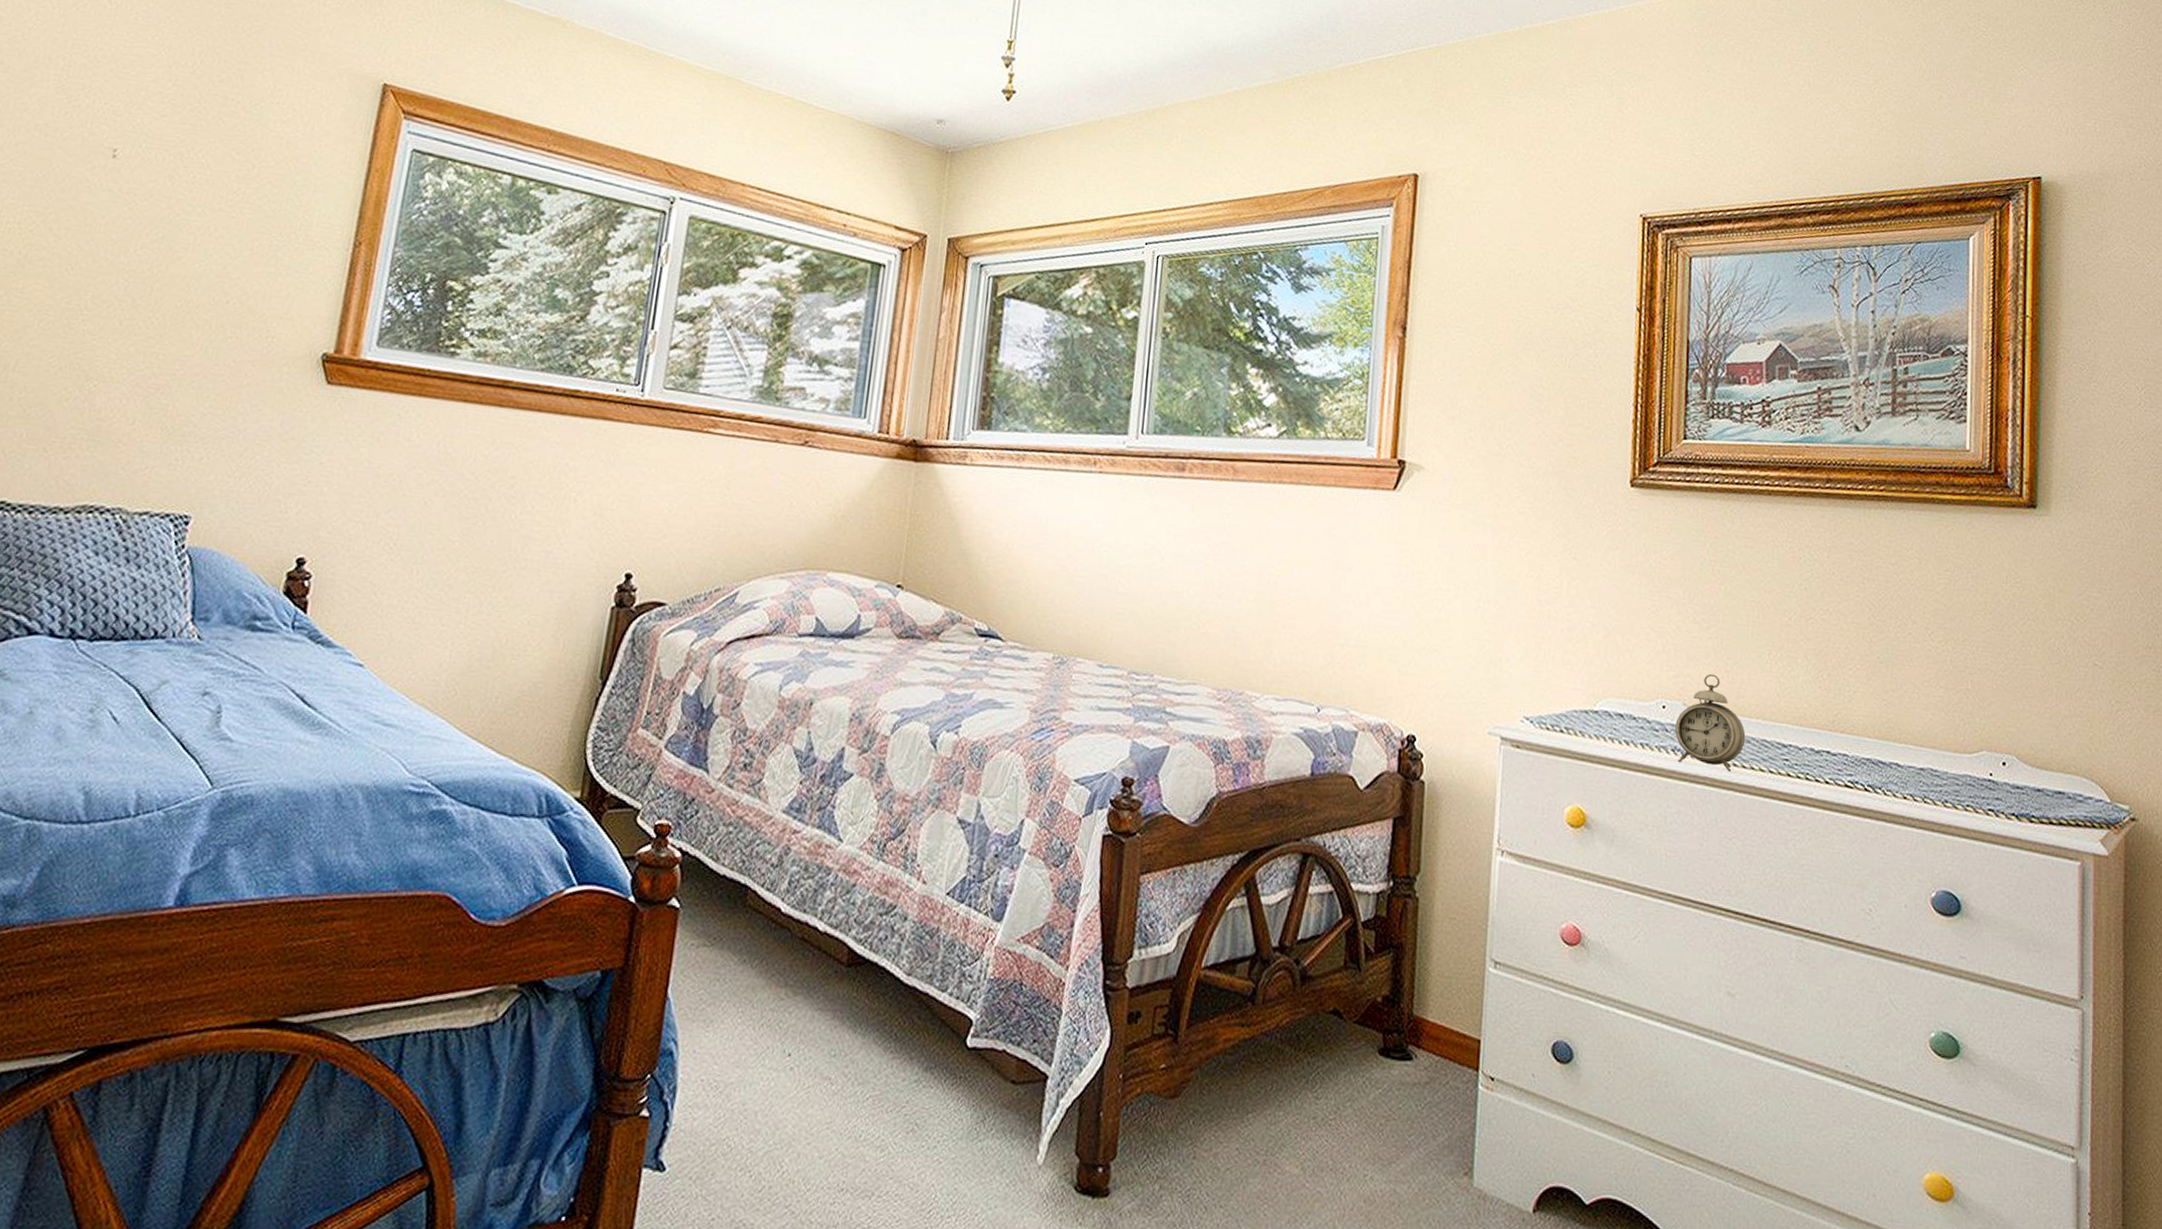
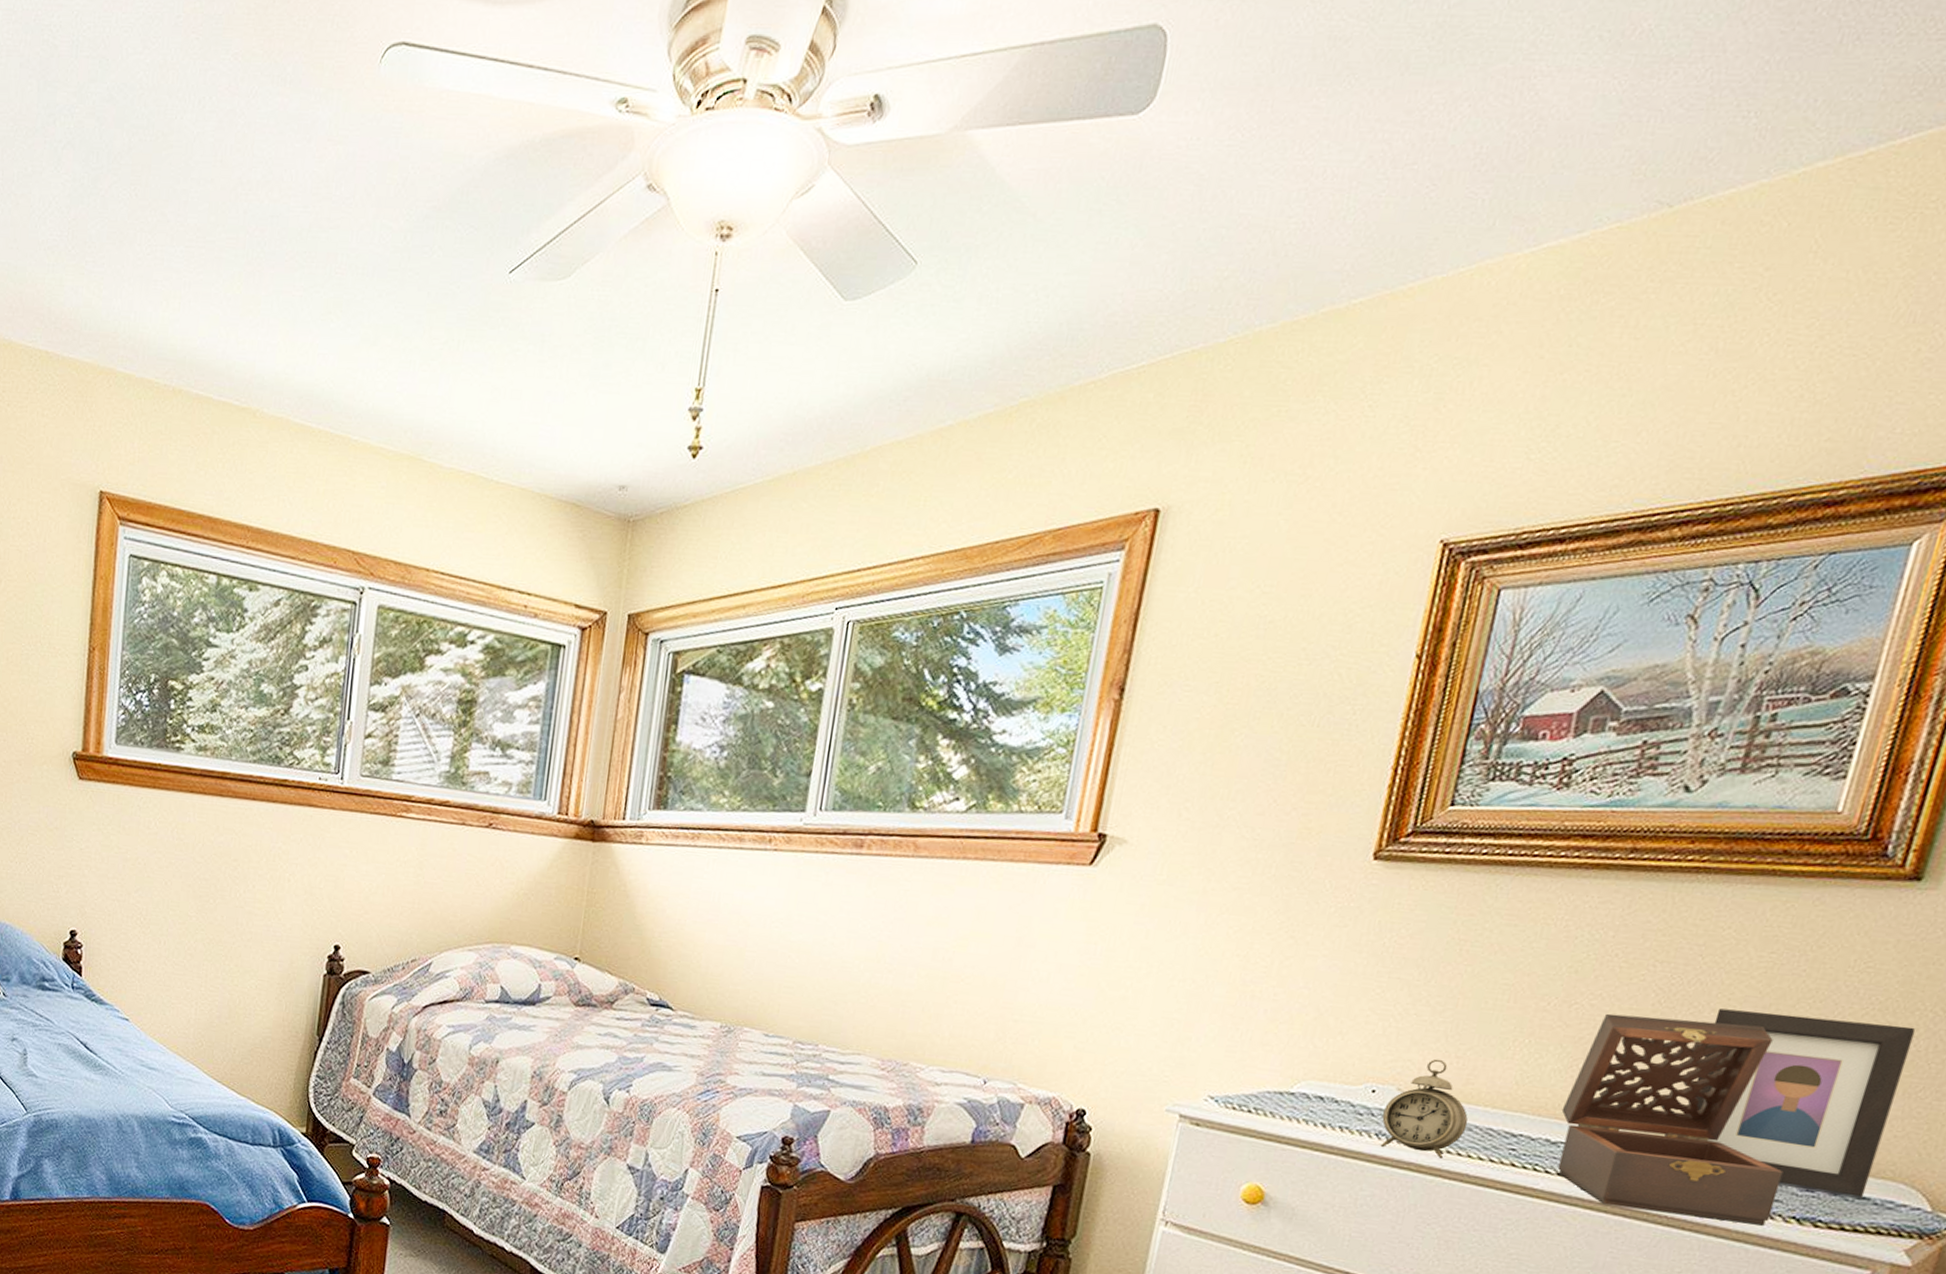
jewelry box: none [1818,627,1996,824] -> present [1557,1013,1784,1226]
picture frame: none [1915,621,2062,795] -> present [1695,1008,1916,1200]

